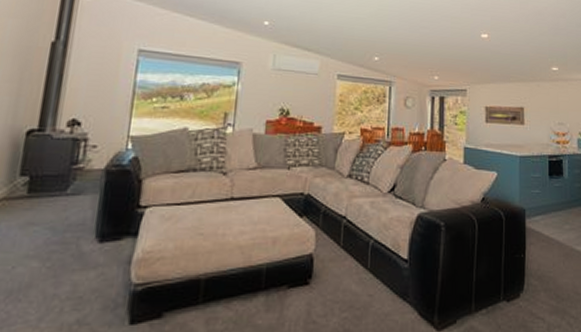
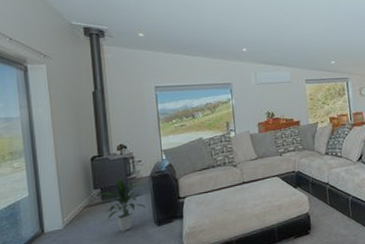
indoor plant: none [26,164,90,243] -> present [99,177,147,231]

